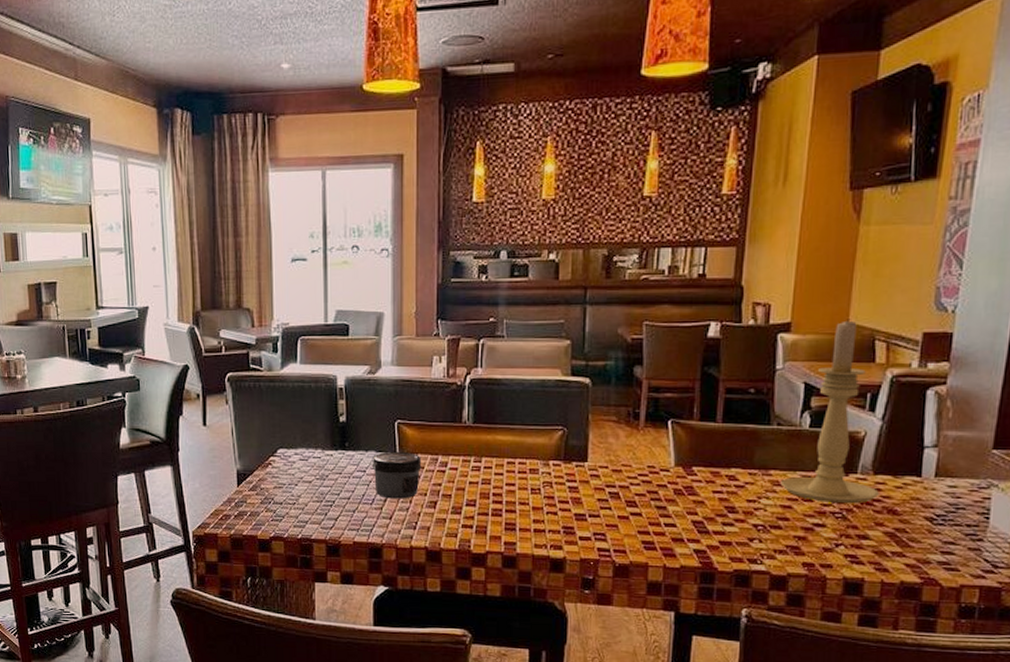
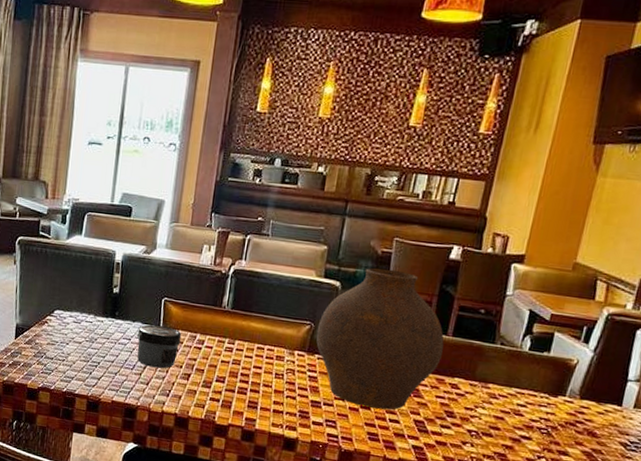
vase: none [571,357,714,513] -> present [316,267,444,410]
candle holder: present [780,319,879,504] -> none [496,258,586,423]

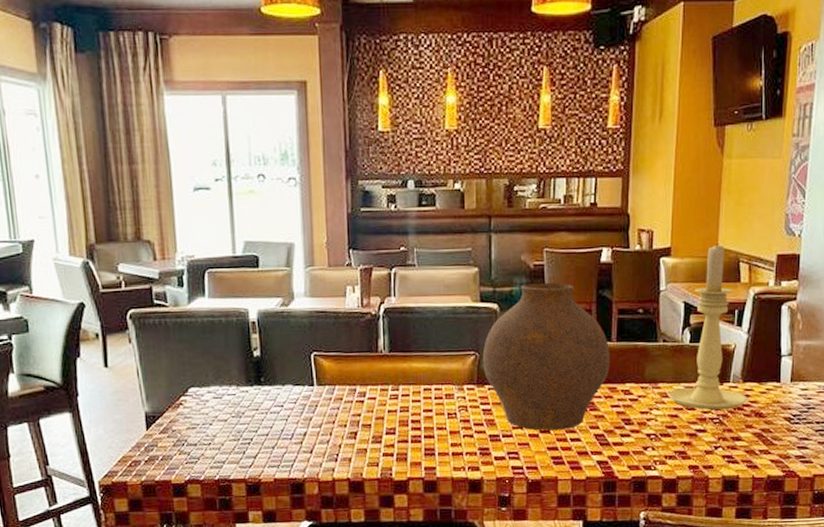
jar: present [136,324,182,369] -> none [289,383,340,433]
candle holder: none [496,258,586,423] -> present [668,243,748,410]

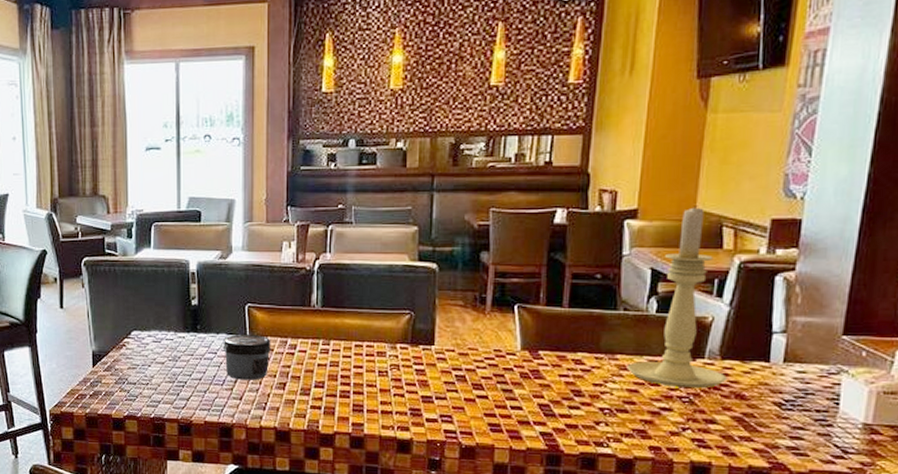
jar: none [289,383,340,433] -> present [222,334,271,380]
vase: present [482,282,610,431] -> none [418,243,560,396]

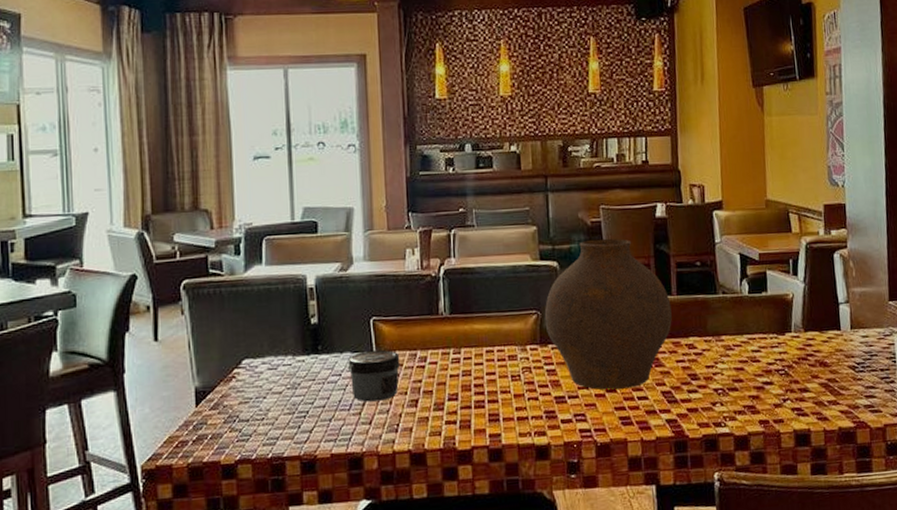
vase: none [418,243,560,396] -> present [544,238,672,390]
candle holder: present [627,205,727,389] -> none [731,195,811,361]

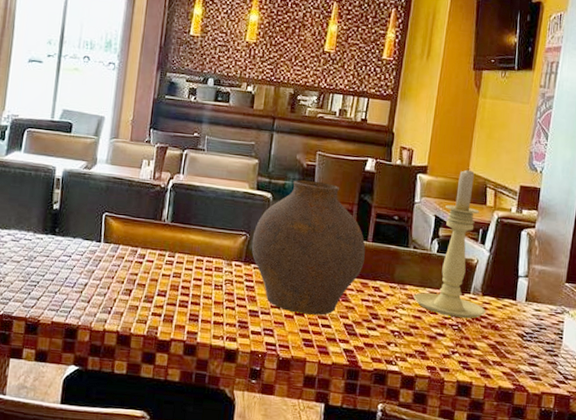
jar: present [347,350,400,402] -> none [77,240,123,285]
candle holder: none [731,195,811,361] -> present [413,168,486,319]

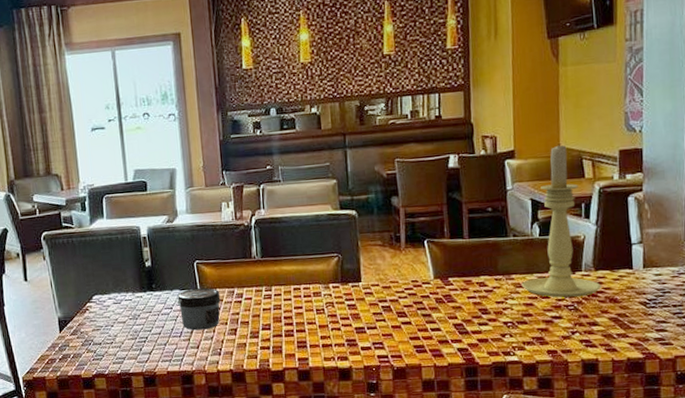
jar: none [77,240,123,285] -> present [177,288,221,331]
vase: present [251,179,366,316] -> none [344,188,464,322]

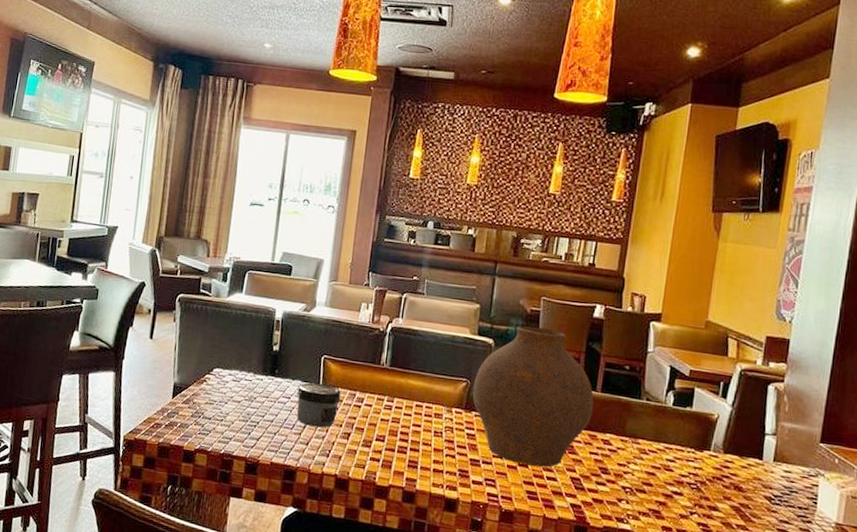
vase: none [344,188,464,322] -> present [472,325,594,468]
candle holder: present [521,143,601,298] -> none [646,316,728,478]

